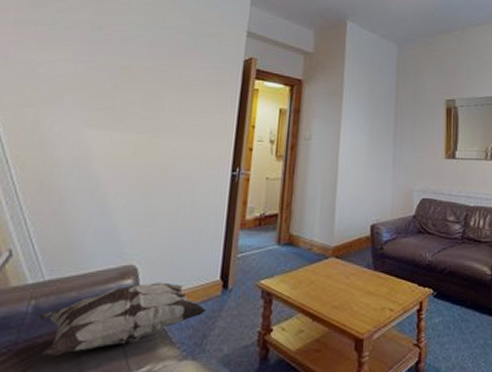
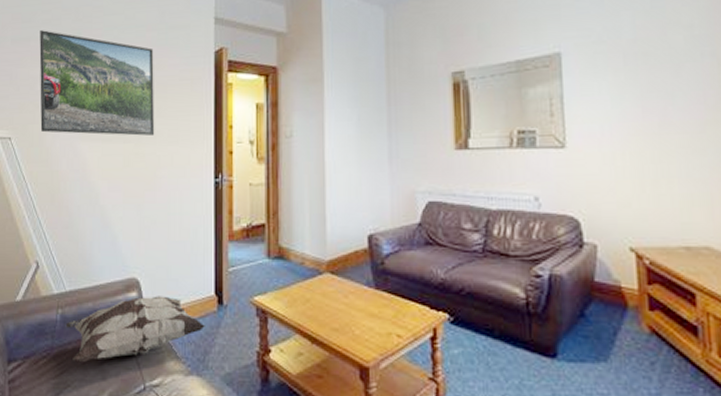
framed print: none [36,17,181,128] -> present [39,30,155,136]

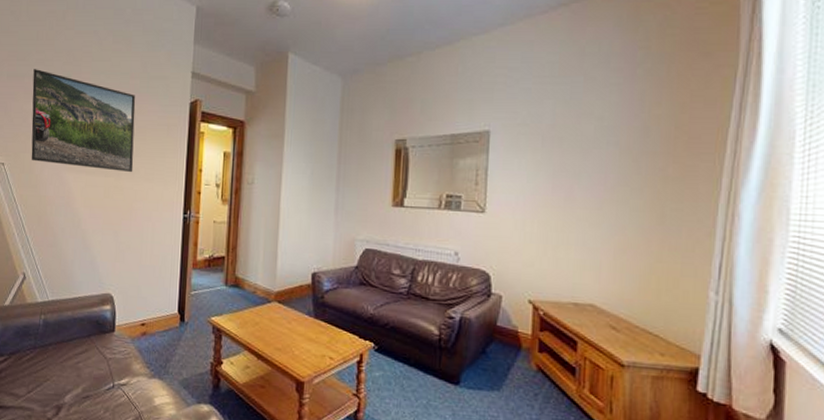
decorative pillow: present [65,296,205,362] -> none [47,310,168,361]

